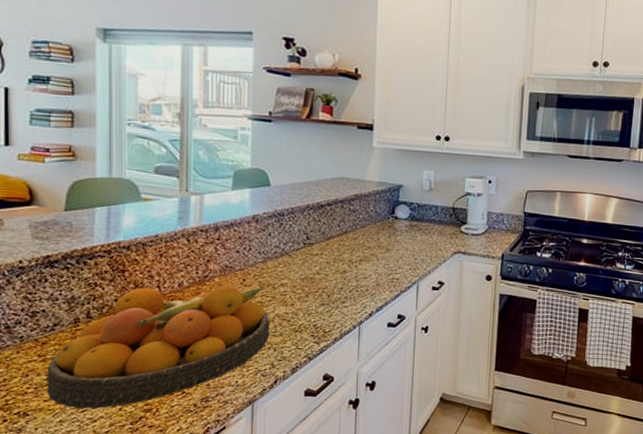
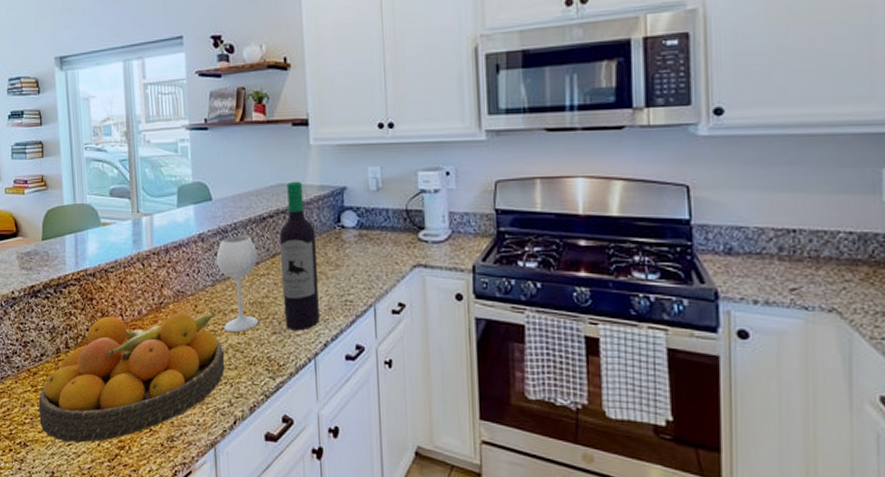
wine bottle: none [270,176,370,304] -> present [216,181,320,333]

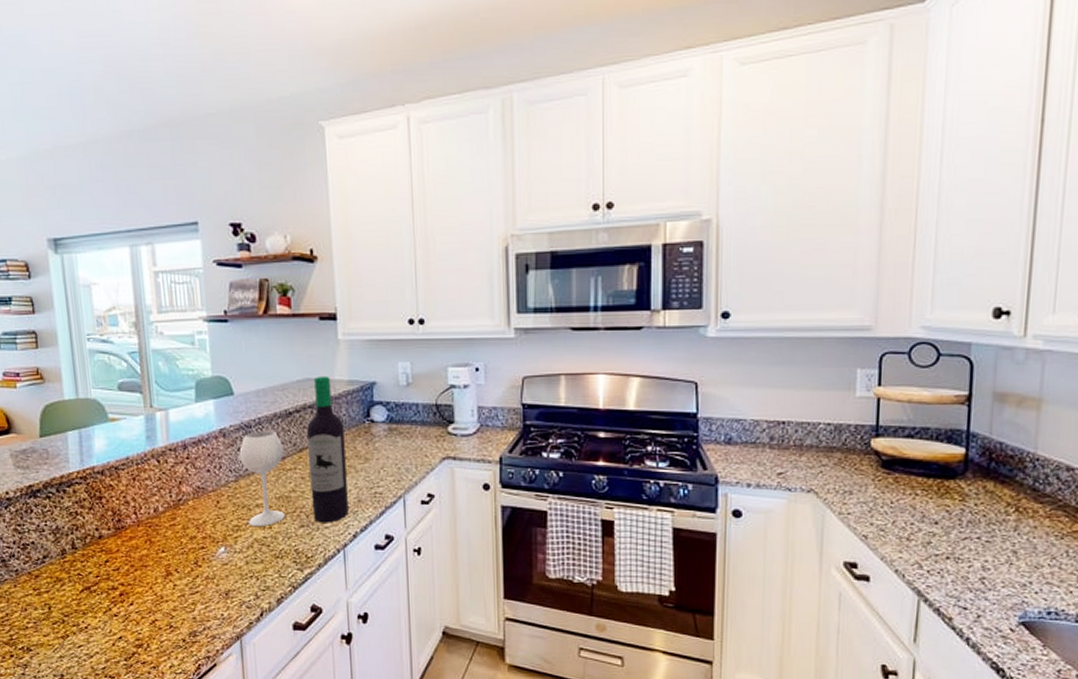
fruit bowl: present [38,311,225,443] -> none [42,506,251,644]

